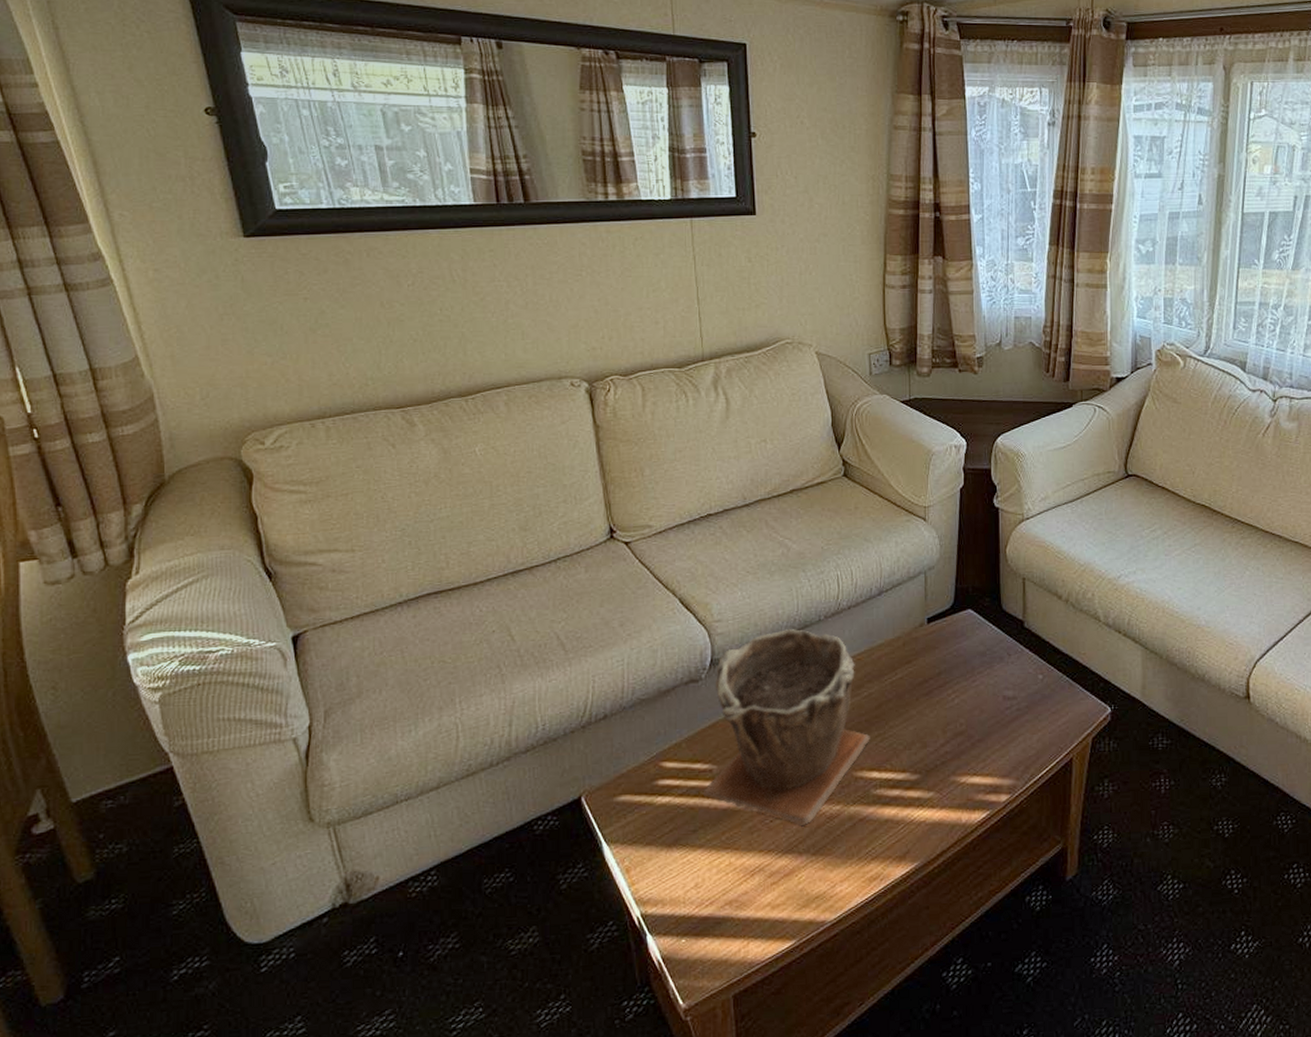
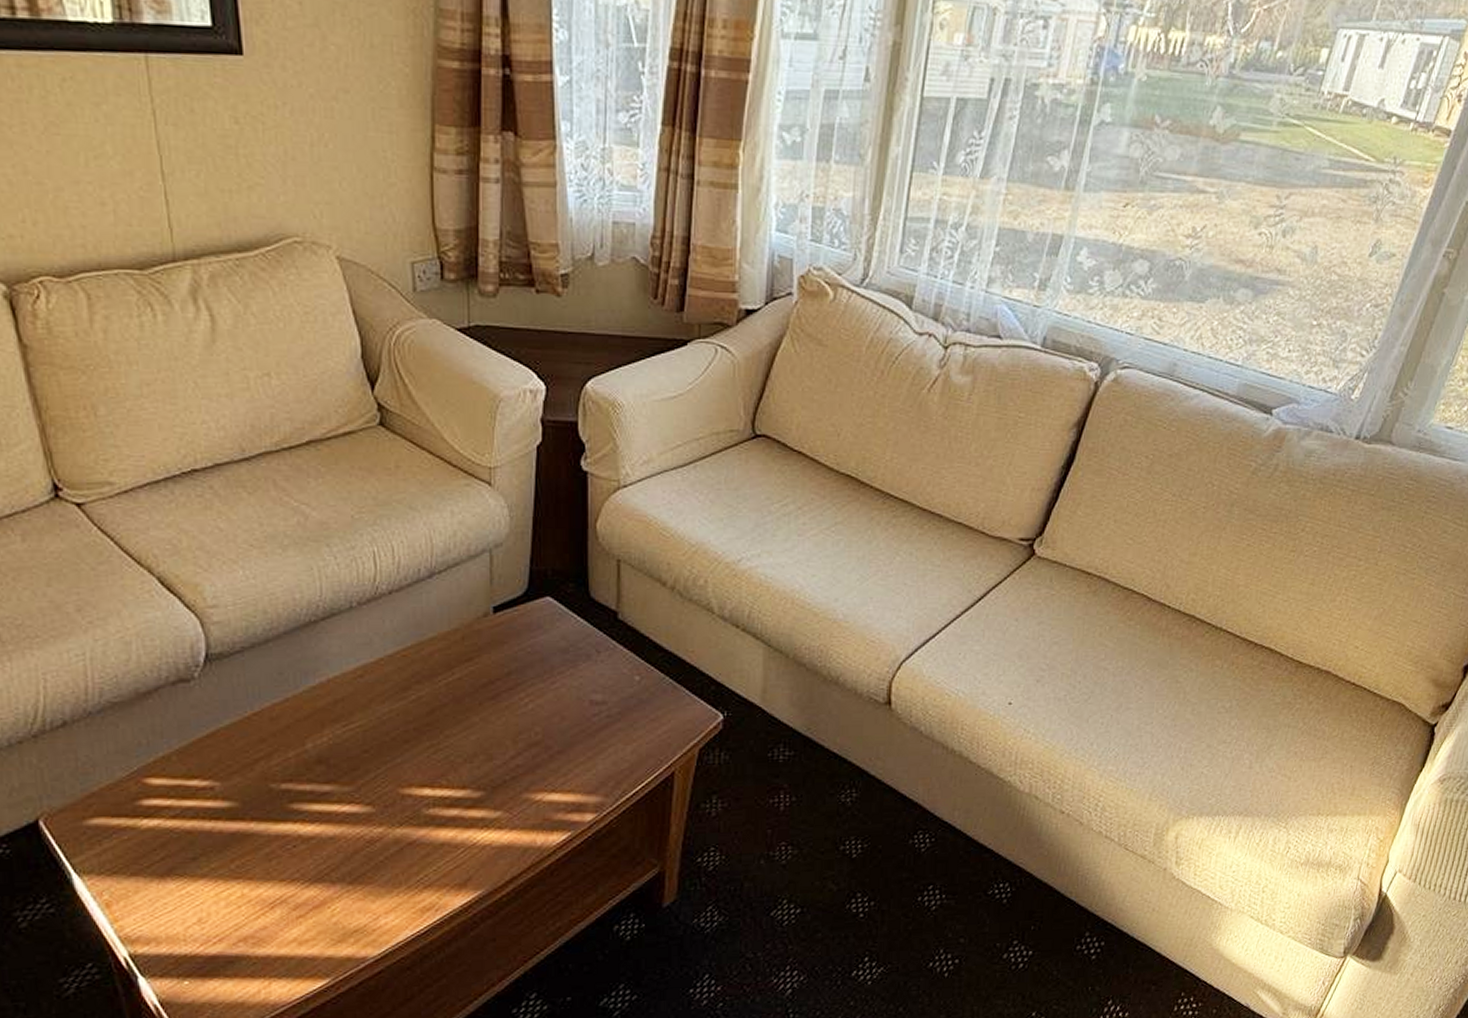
plant pot: present [702,628,870,827] -> none [202,616,420,852]

